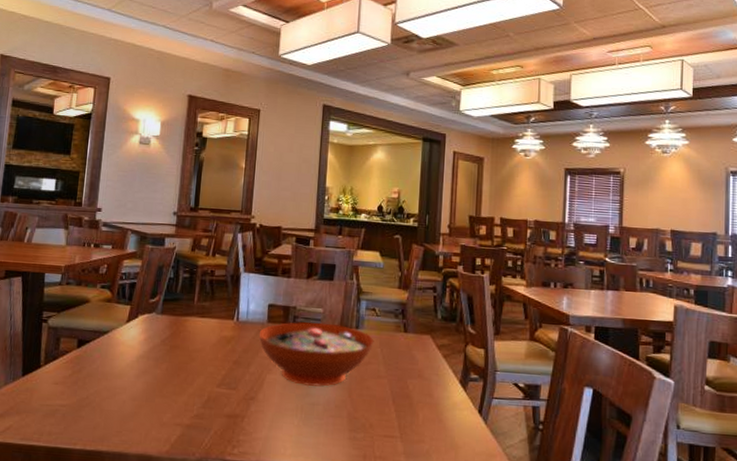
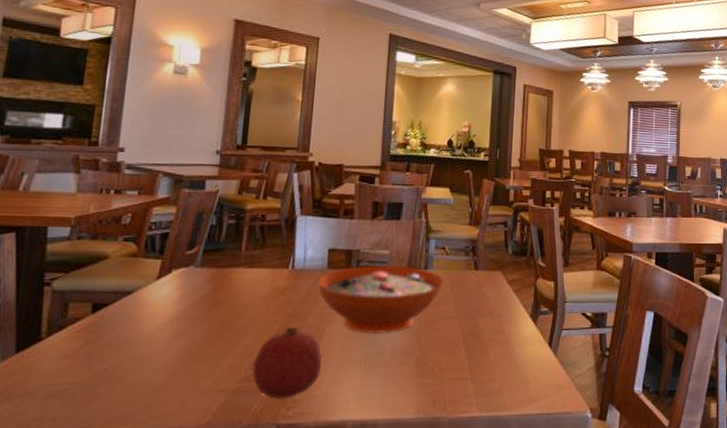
fruit: none [204,373,263,438] -> present [253,327,323,399]

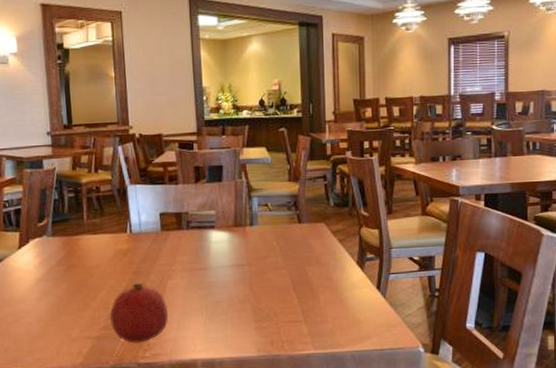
decorative bowl: present [317,265,444,335] -> none [154,224,270,287]

